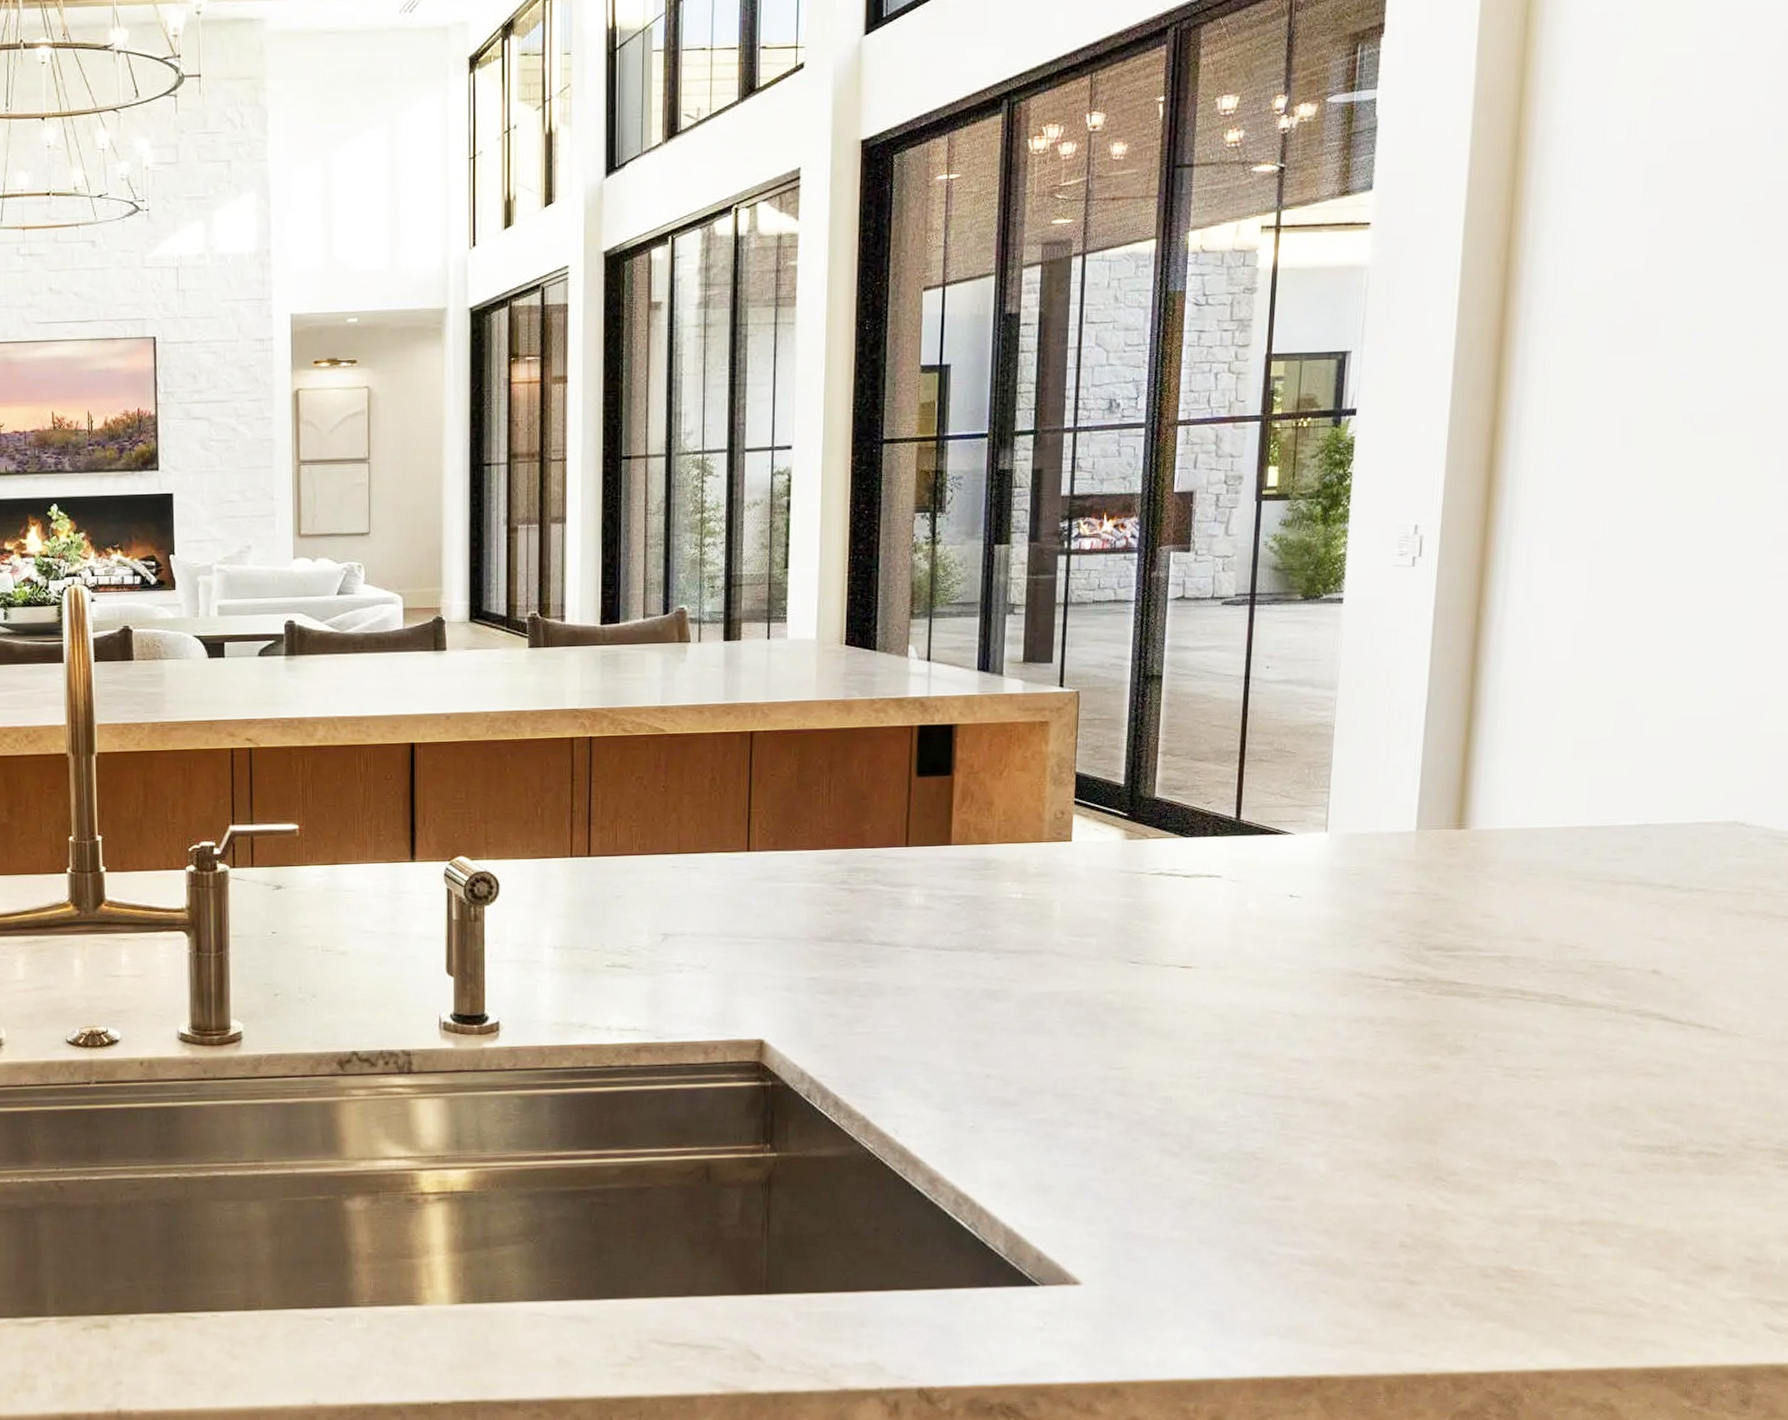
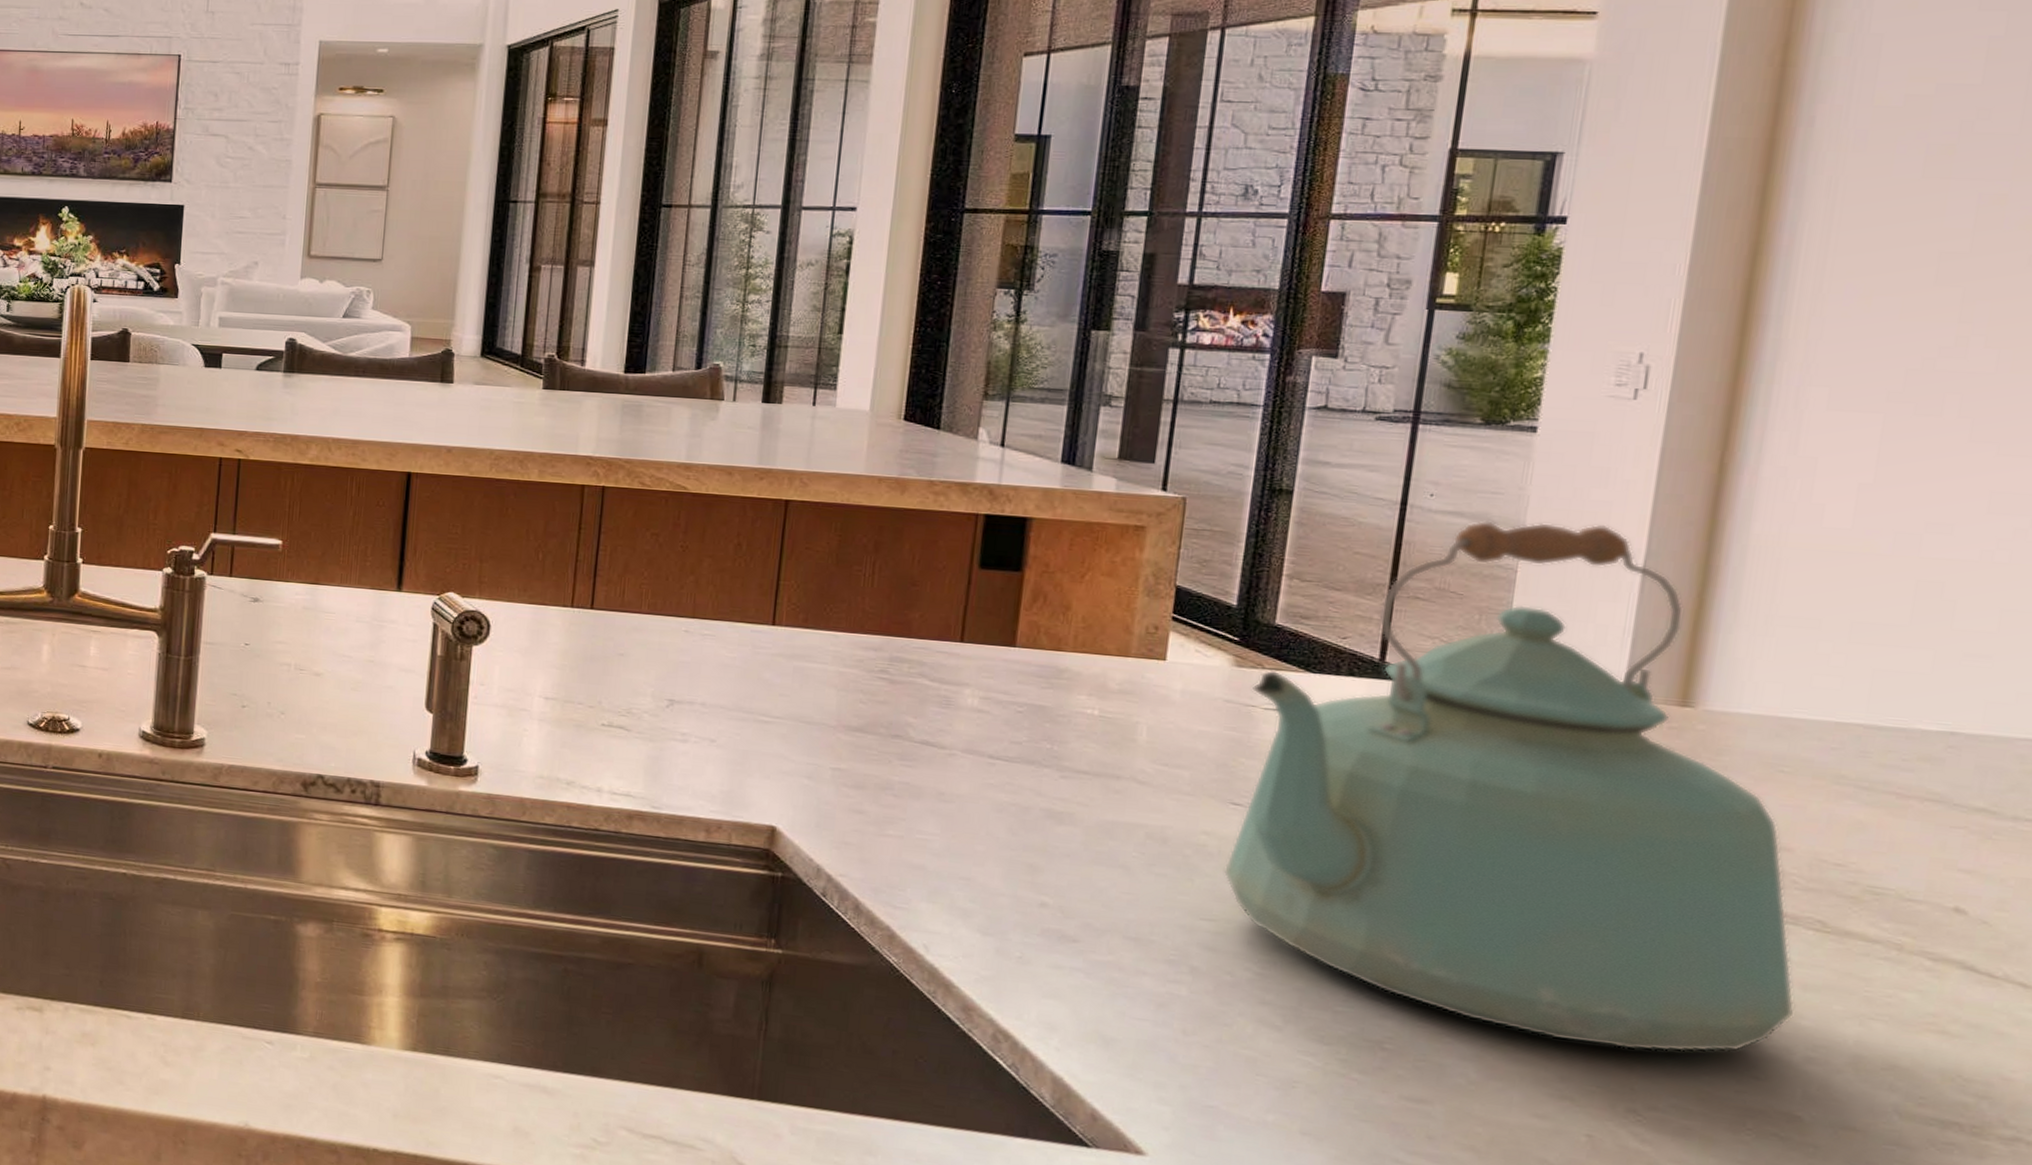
kettle: none [1127,678,1548,1128] -> present [1223,520,1795,1052]

